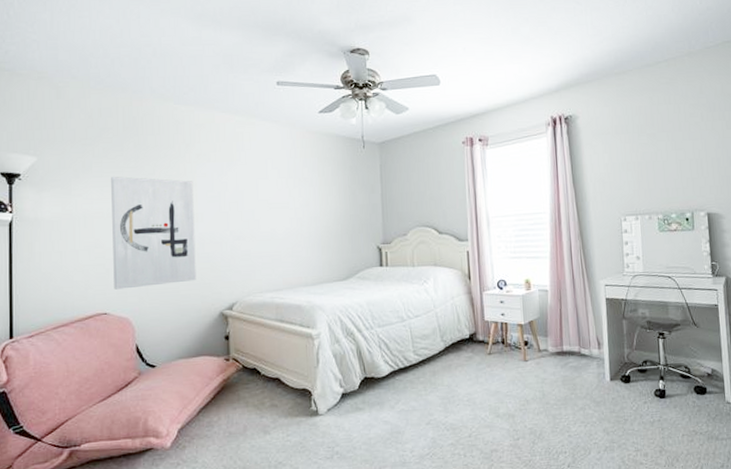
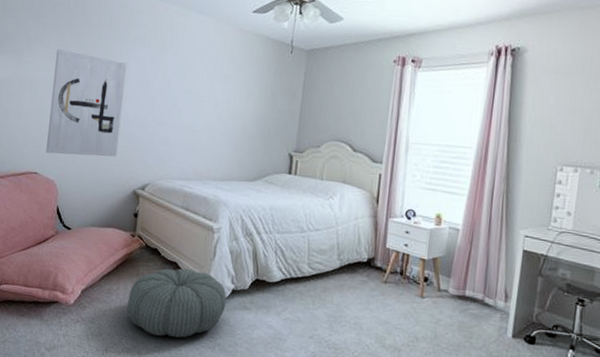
pouf: none [232,382,338,460] -> present [127,268,227,338]

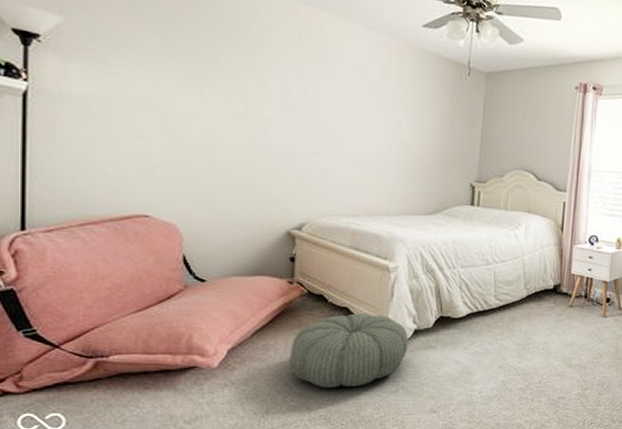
wall art: present [46,49,127,157] -> none [159,58,266,193]

